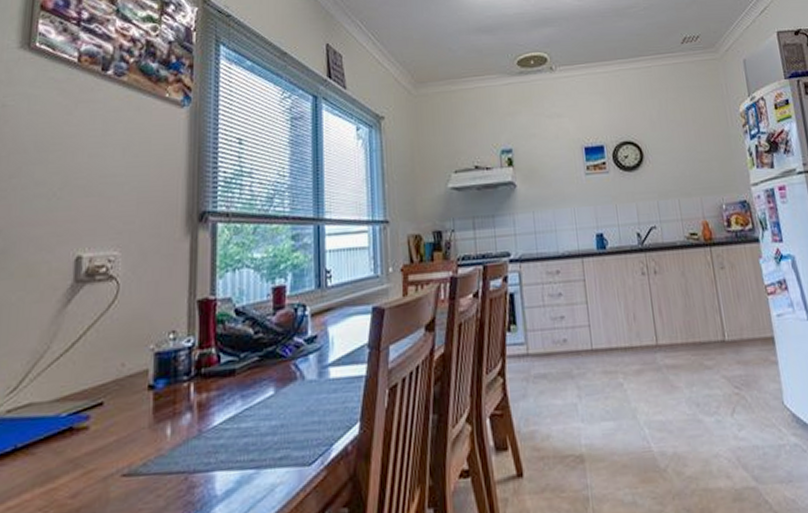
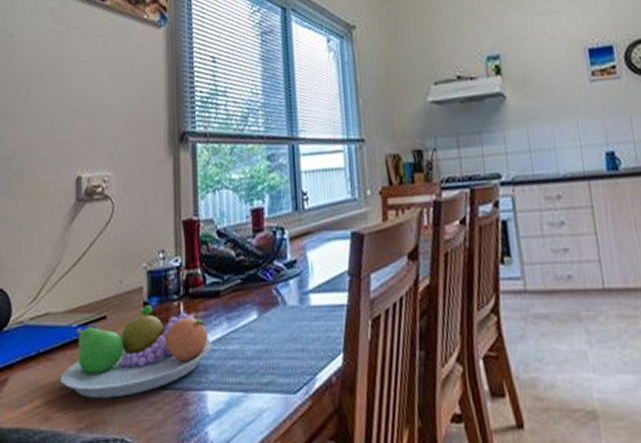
fruit bowl: none [43,387,223,493] -> present [61,304,211,399]

